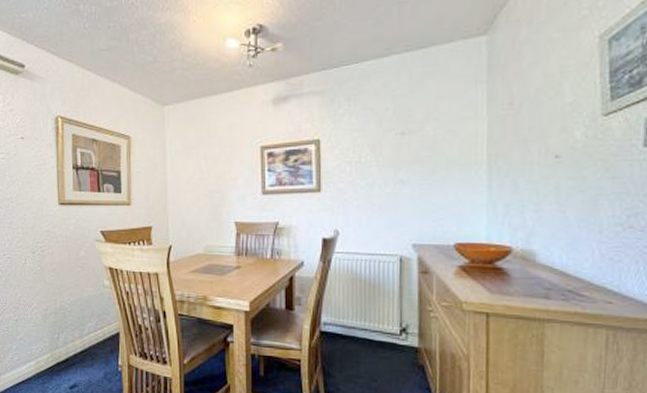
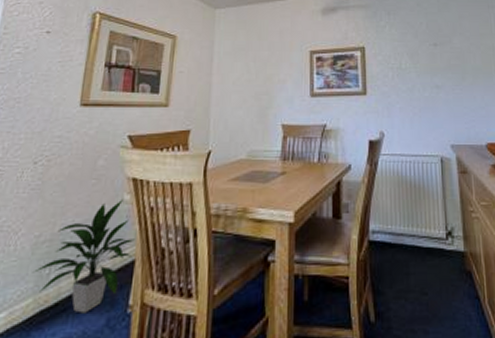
indoor plant: none [46,284,117,368] -> present [32,198,135,314]

